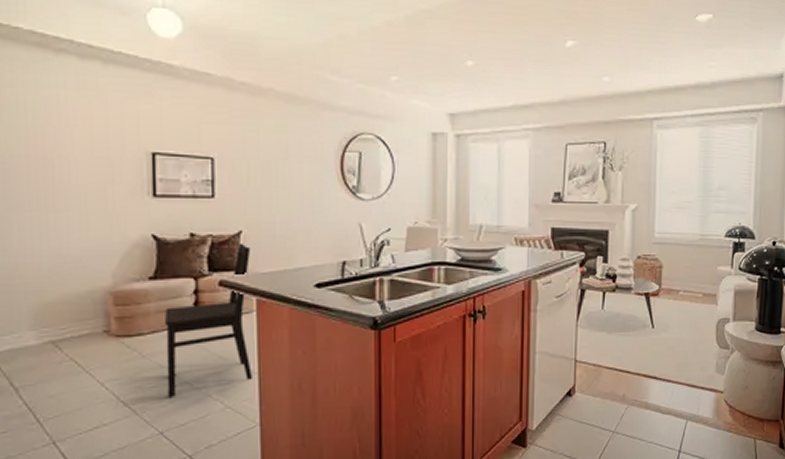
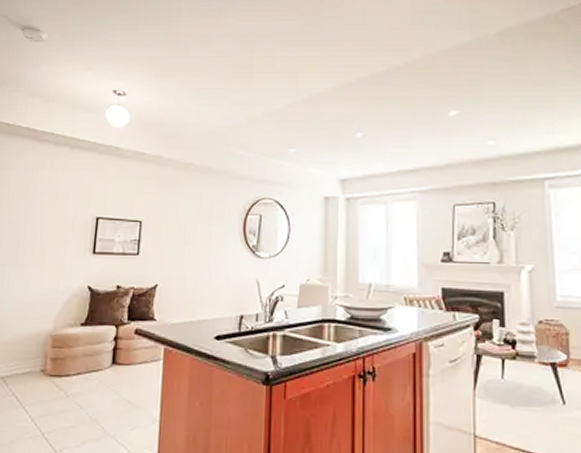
dining chair: present [165,243,252,397] -> none [82,295,164,438]

